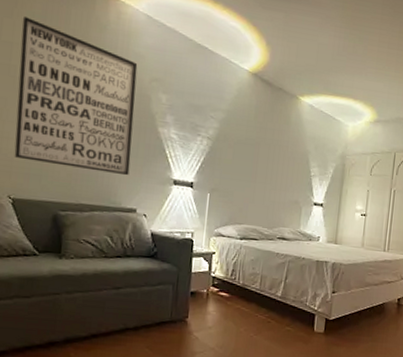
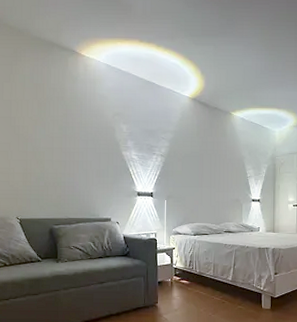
wall art: present [14,17,138,176] -> none [16,80,104,193]

